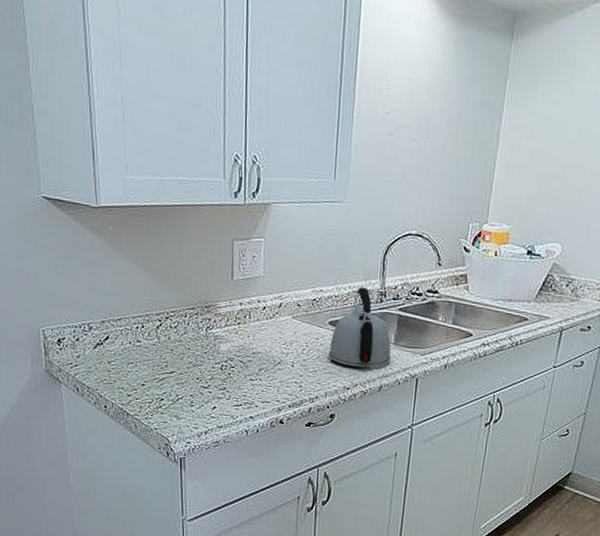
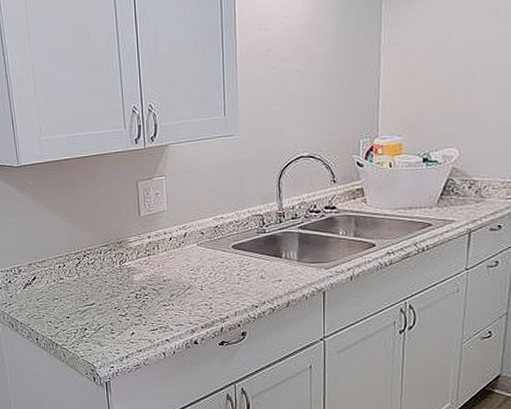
kettle: present [328,287,391,371] -> none [234,211,295,288]

